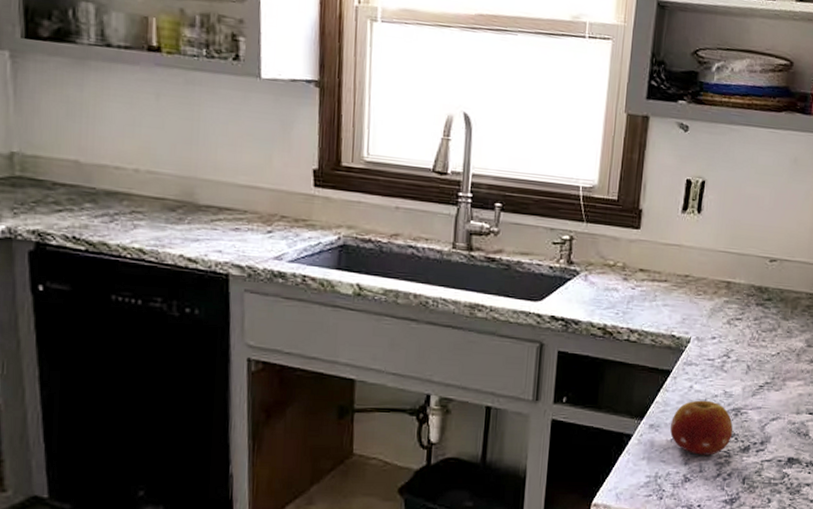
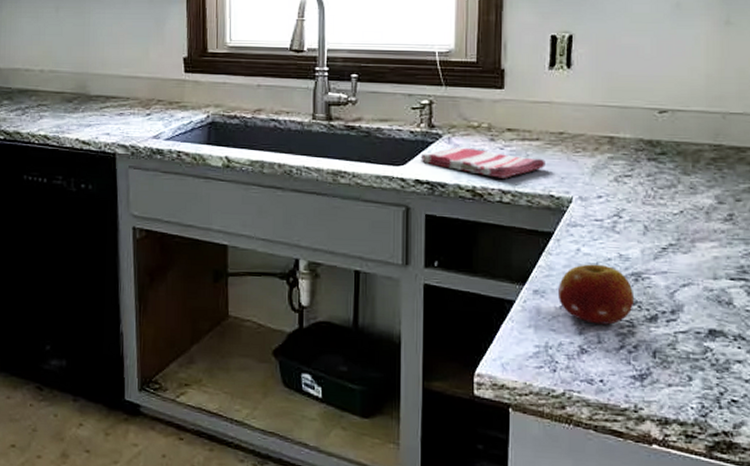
dish towel: none [557,285,671,318] -> present [420,147,545,178]

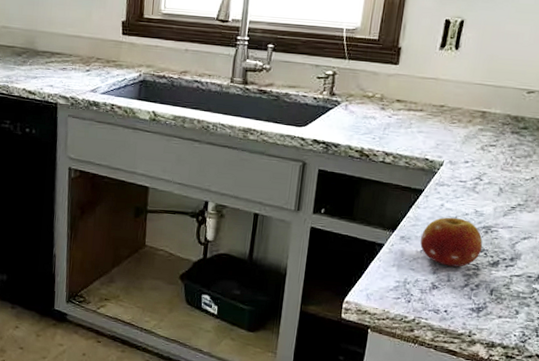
dish towel: present [420,147,545,178] -> none [319,113,426,143]

